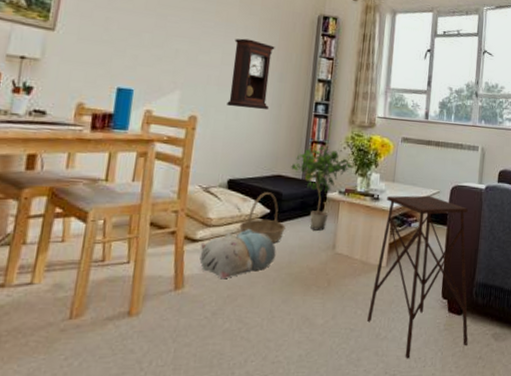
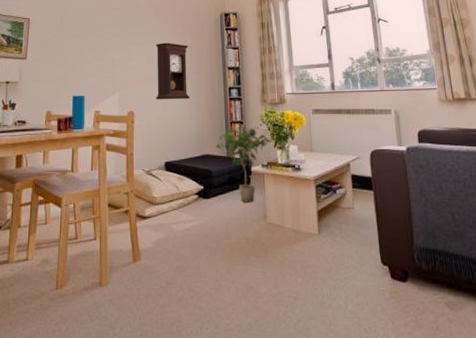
plush toy: present [199,229,276,279] -> none [150,205,214,252]
basket: present [239,192,286,244] -> none [179,171,219,217]
side table: present [366,195,468,358] -> none [308,162,420,328]

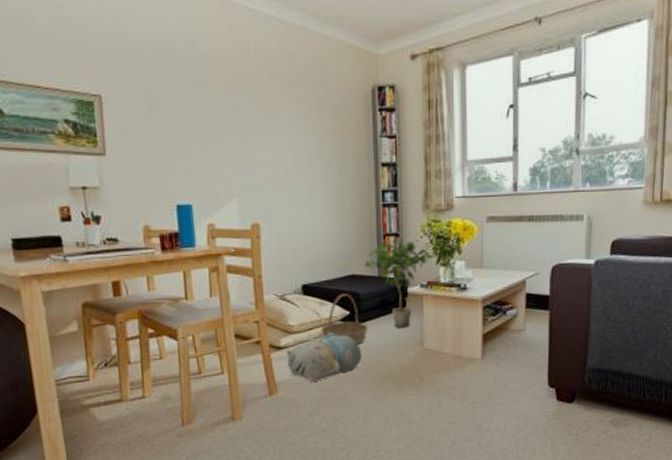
plush toy: none [150,205,214,252] -> present [287,332,362,383]
pendulum clock: present [155,42,191,100] -> none [283,129,333,209]
basket: none [179,171,219,217] -> present [321,293,368,345]

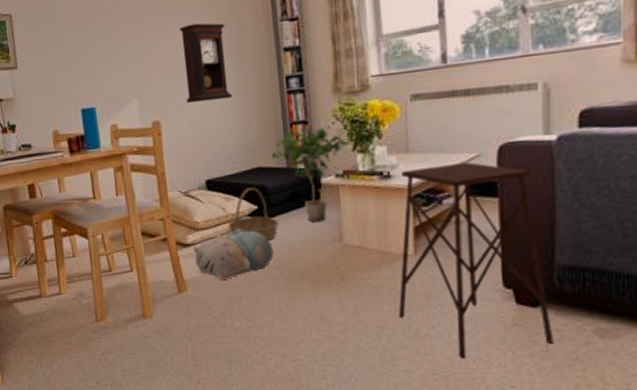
pendulum clock: none [283,129,333,209] -> present [179,23,233,104]
side table: none [465,279,582,448] -> present [398,162,554,358]

